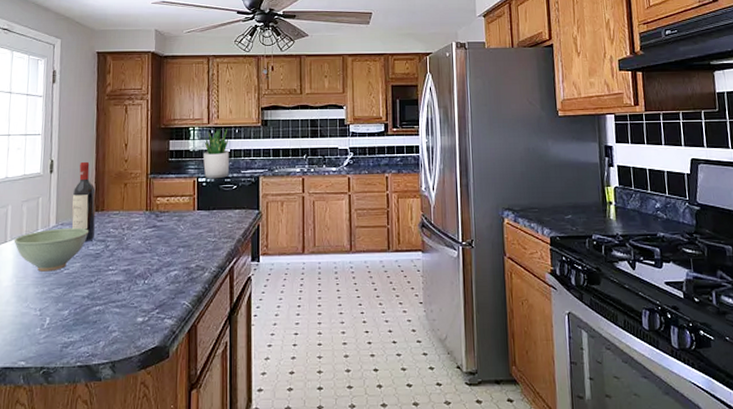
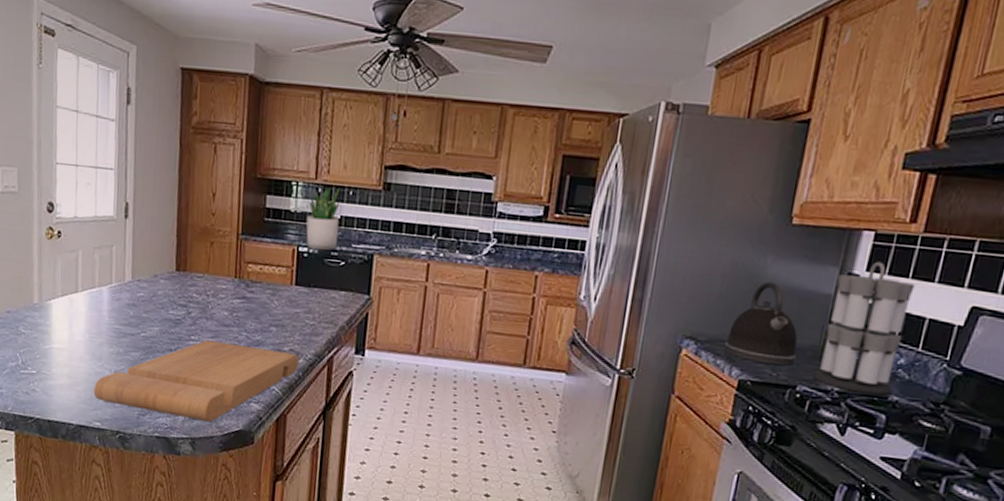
bowl: present [14,227,89,272] -> none [85,284,169,332]
cutting board: none [19,267,204,344] -> present [93,340,299,422]
wine bottle: present [71,161,96,241] -> none [149,209,177,305]
kettle: none [534,159,587,222] -> present [724,281,798,366]
spice rack: none [599,135,658,234] -> present [813,261,915,396]

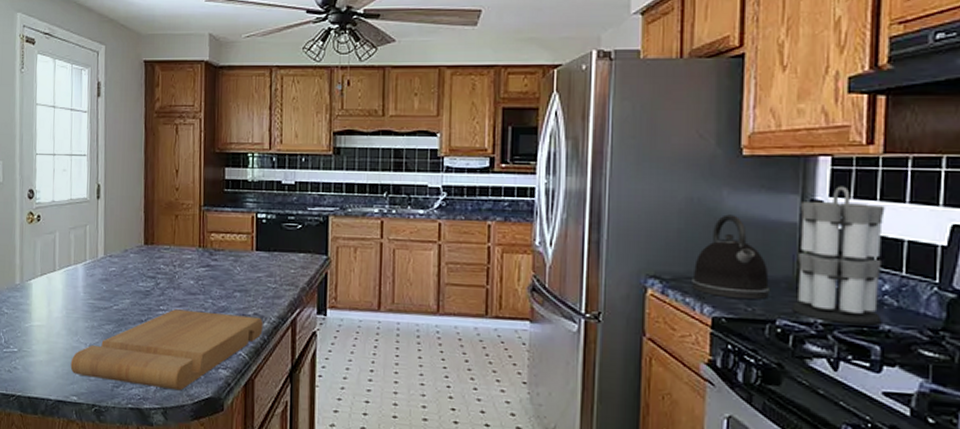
planter: present [306,187,341,251] -> none [263,155,294,216]

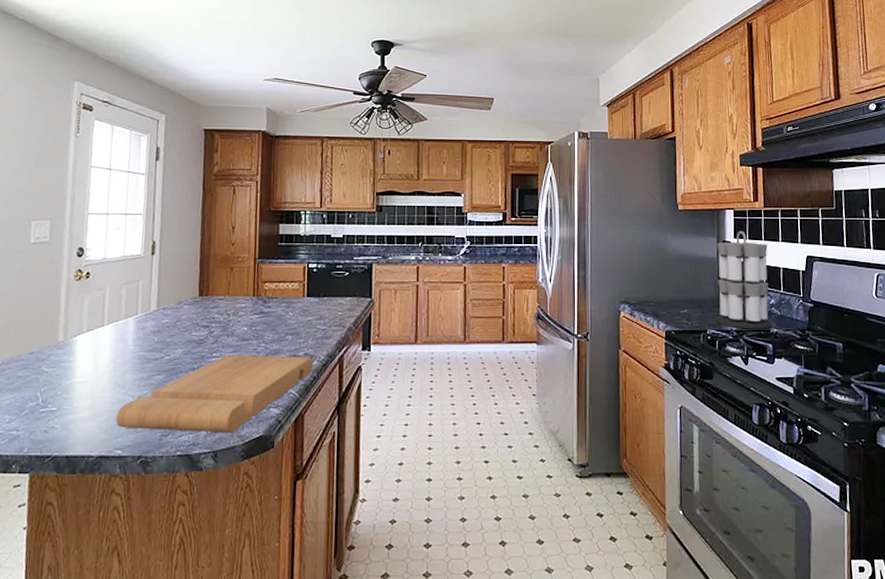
kettle: present [692,214,771,300] -> none [651,253,702,316]

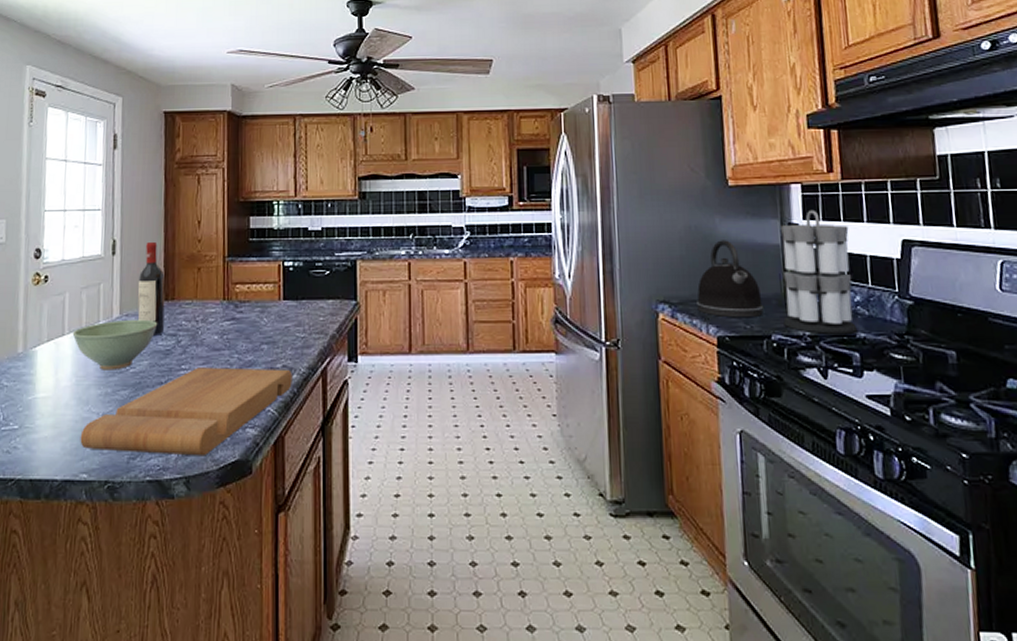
bowl: none [111,312,193,358] -> present [72,319,158,370]
wine bottle: none [173,243,200,327] -> present [137,241,165,335]
kettle: none [651,253,702,316] -> present [697,240,764,318]

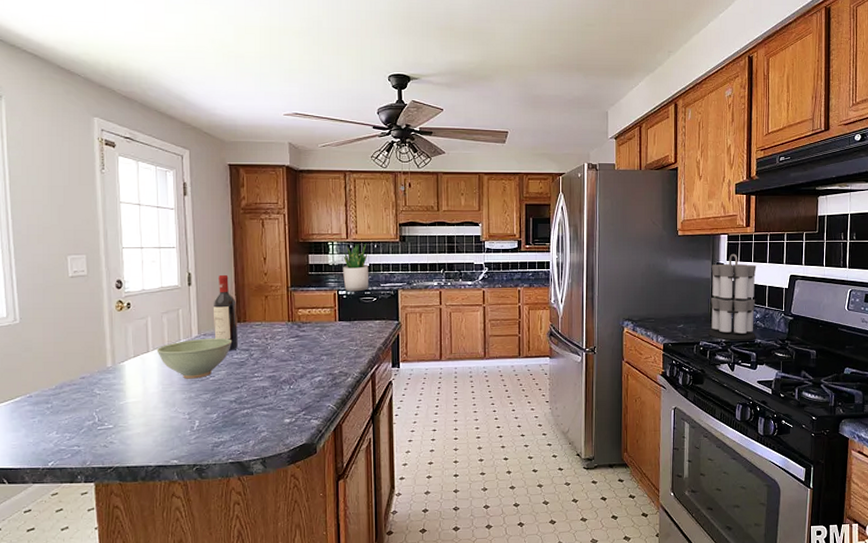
cutting board: present [80,367,292,456] -> none [169,374,348,442]
planter: none [290,201,321,263] -> present [343,243,369,292]
kettle: present [697,240,764,318] -> none [651,275,696,330]

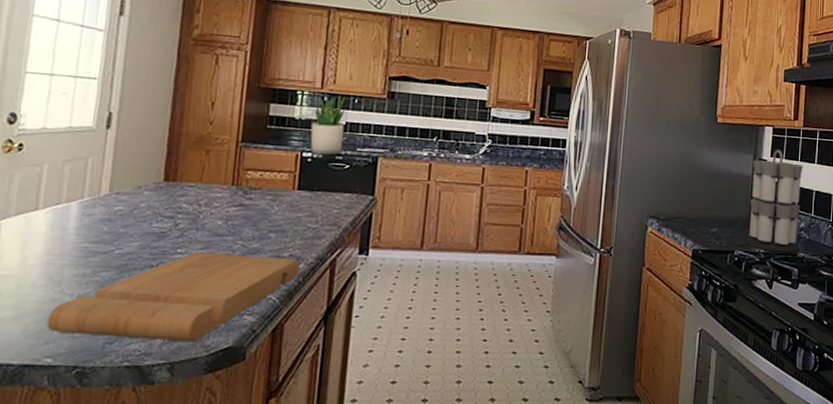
bowl: present [156,337,233,379] -> none [48,197,154,250]
cutting board: none [169,374,348,442] -> present [46,252,300,342]
wine bottle: present [213,274,239,351] -> none [130,118,167,217]

